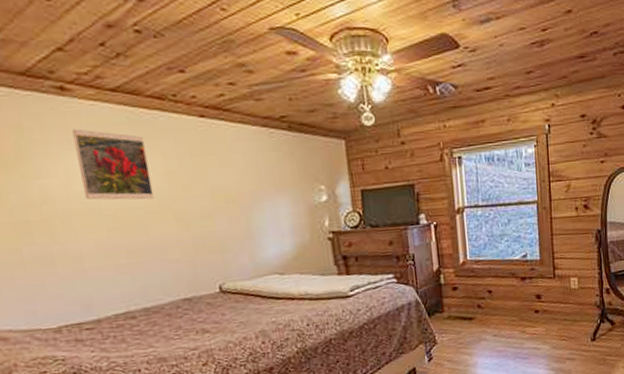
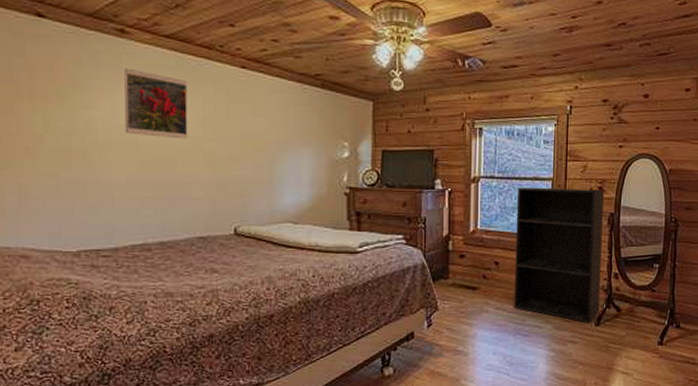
bookshelf: none [503,207,594,340] -> present [514,187,605,323]

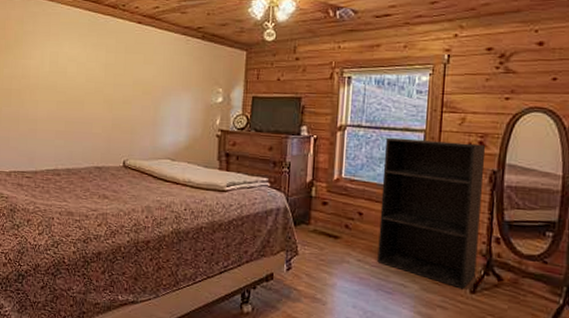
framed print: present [124,68,188,139] -> none [48,25,96,84]

